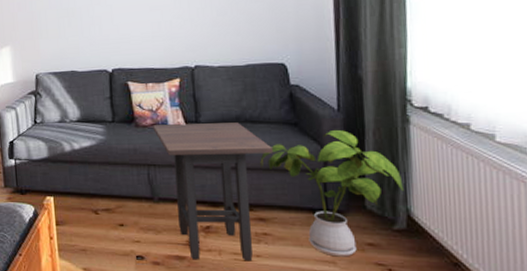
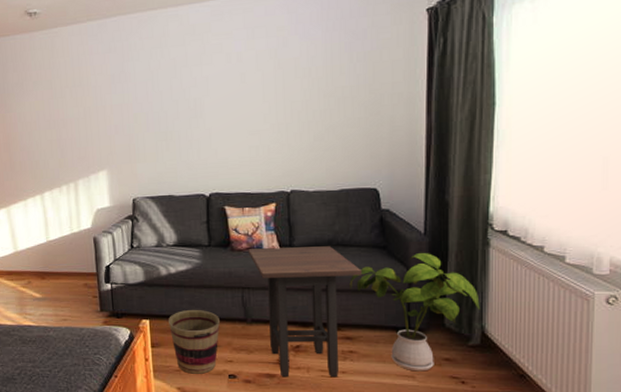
basket: none [73,186,126,254] -> present [168,309,220,374]

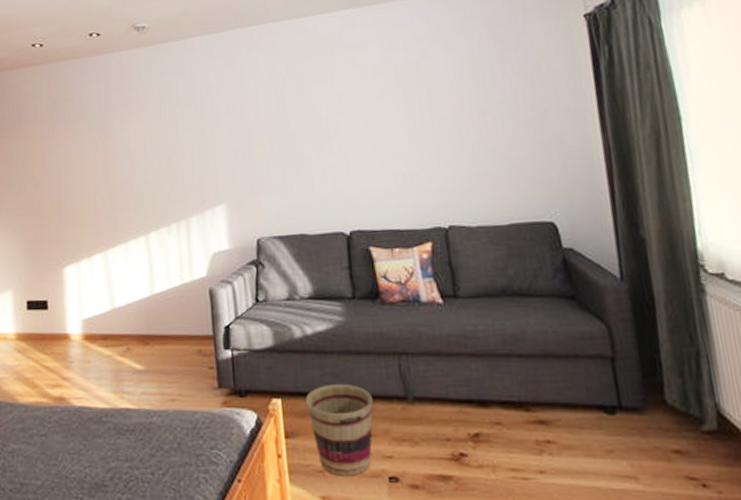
side table: present [248,246,363,378] -> none [402,296,550,480]
house plant: present [349,253,480,372] -> none [534,304,709,470]

